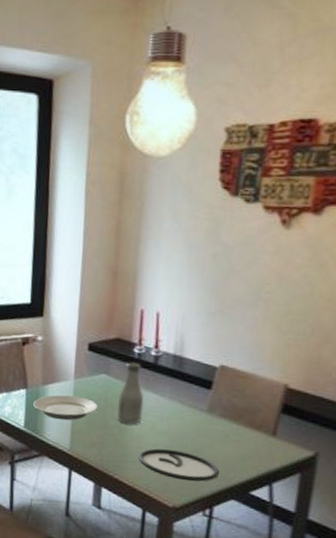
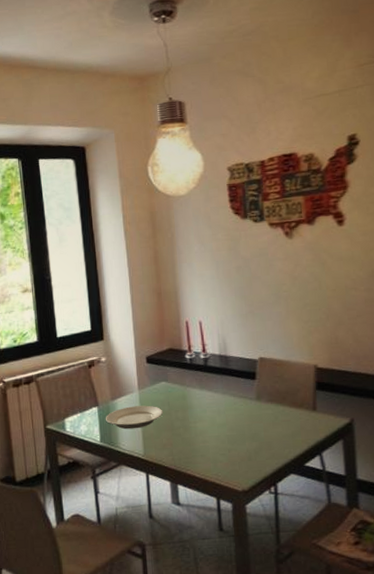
bottle: present [117,362,144,424] -> none [178,367,203,422]
plate: present [138,448,219,482] -> none [205,438,276,465]

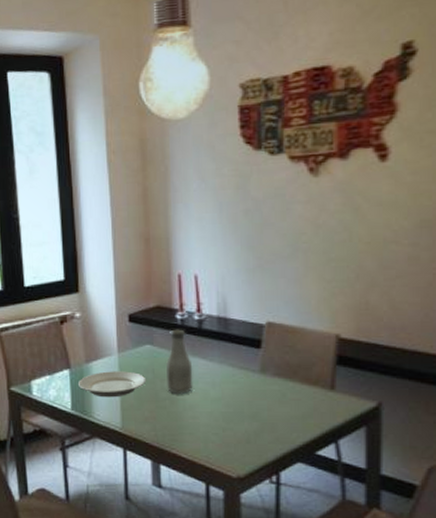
bottle: none [178,367,203,422] -> present [165,329,193,394]

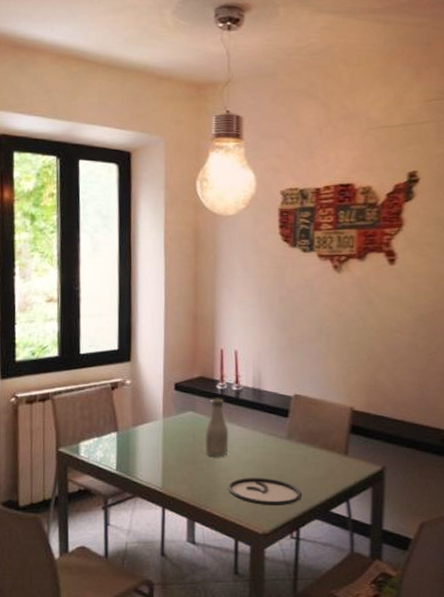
plate: present [77,371,147,398] -> none [123,435,187,459]
plate: none [194,417,281,448] -> present [228,478,302,506]

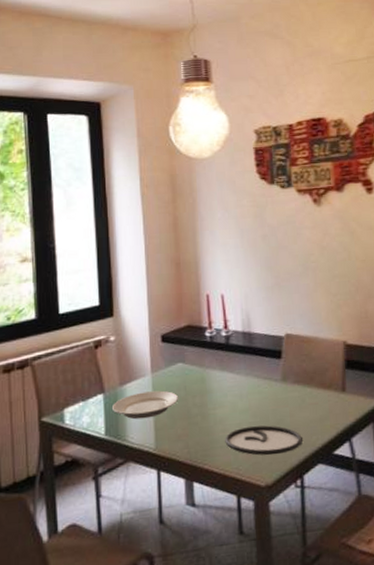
plate: none [123,435,187,459] -> present [111,390,179,420]
bottle: present [205,398,229,457] -> none [196,345,223,409]

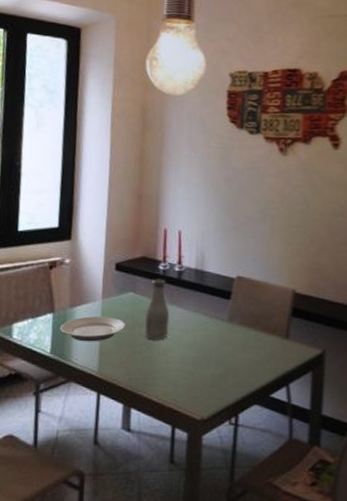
bottle: none [196,345,223,409] -> present [145,279,170,339]
plate: present [225,425,302,456] -> none [166,362,242,391]

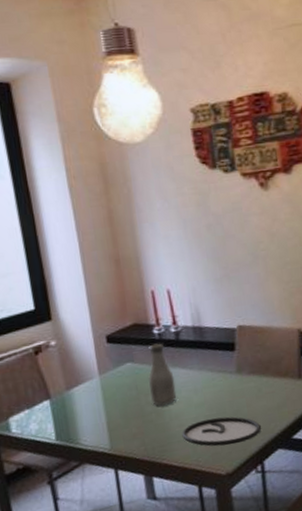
plate: present [59,316,126,342] -> none [60,391,131,422]
plate: none [166,362,242,391] -> present [182,416,261,447]

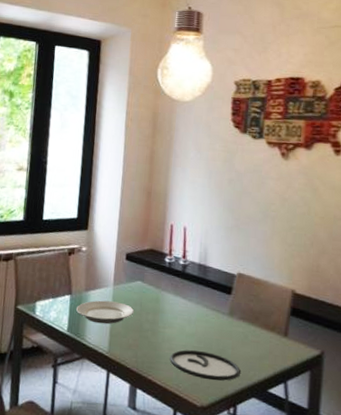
plate: none [60,391,131,422] -> present [75,300,134,324]
bottle: present [147,343,177,406] -> none [151,270,174,327]

